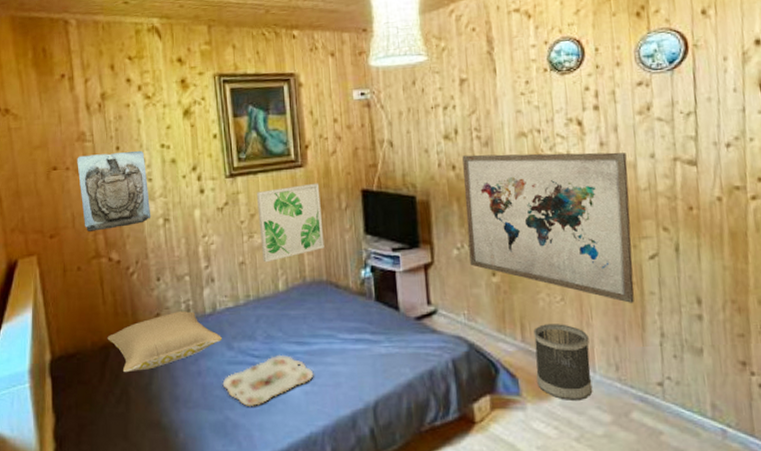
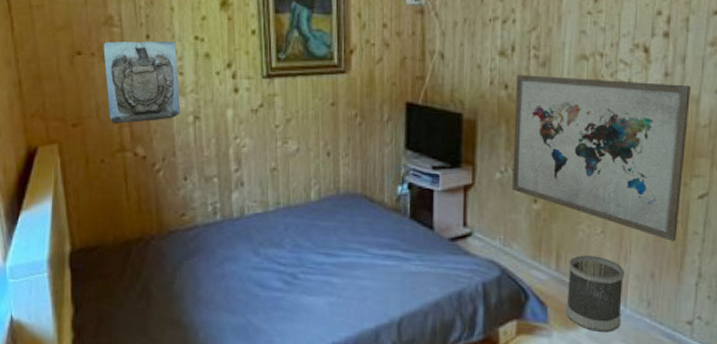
pillow: present [107,311,223,373] -> none [130,213,249,270]
serving tray: present [222,354,314,407] -> none [246,264,340,314]
wall art: present [256,183,325,263] -> none [293,91,362,171]

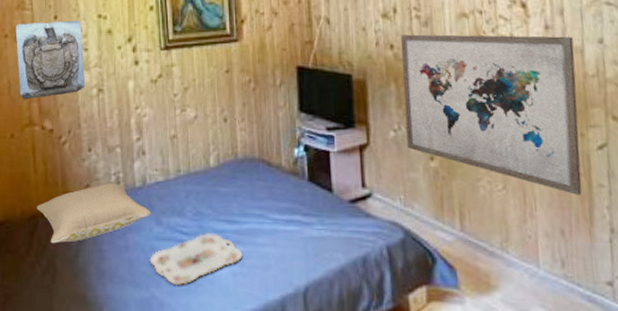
pillow: none [130,213,249,270] -> present [36,184,152,244]
serving tray: none [246,264,340,314] -> present [149,232,243,286]
wastebasket: present [566,255,624,332] -> none [473,213,537,297]

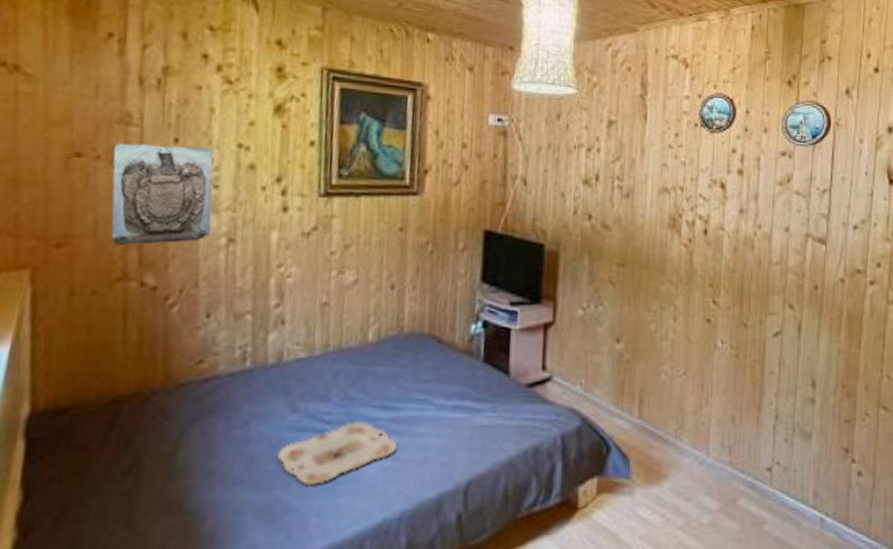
pillow: present [36,184,152,244] -> none [121,359,286,437]
wall art: present [401,34,582,195] -> none [595,205,763,382]

